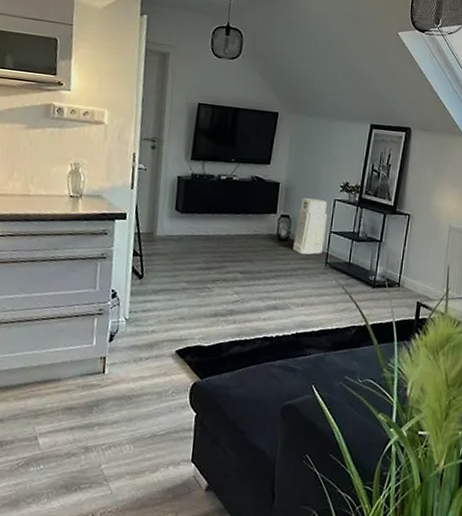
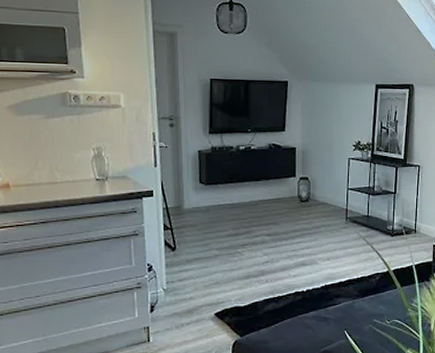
air purifier: present [293,198,328,255] -> none [314,160,344,212]

